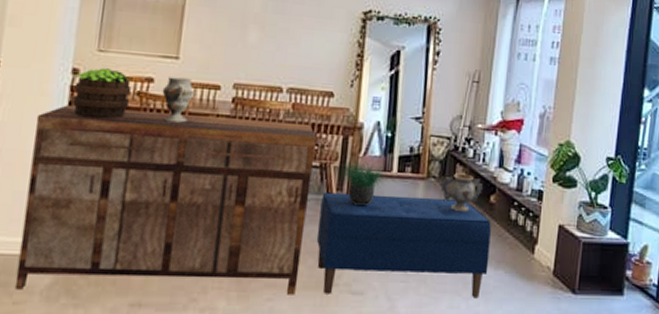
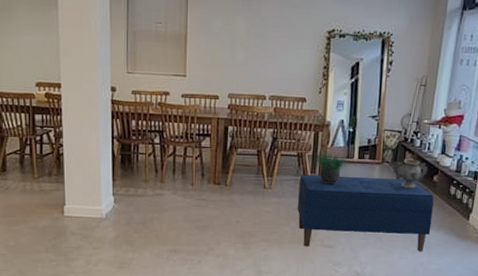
sideboard: present [14,105,317,295] -> none [91,114,294,247]
potted plant: present [72,68,133,119] -> none [114,86,154,124]
decorative vase: present [162,77,195,123] -> none [176,90,200,125]

